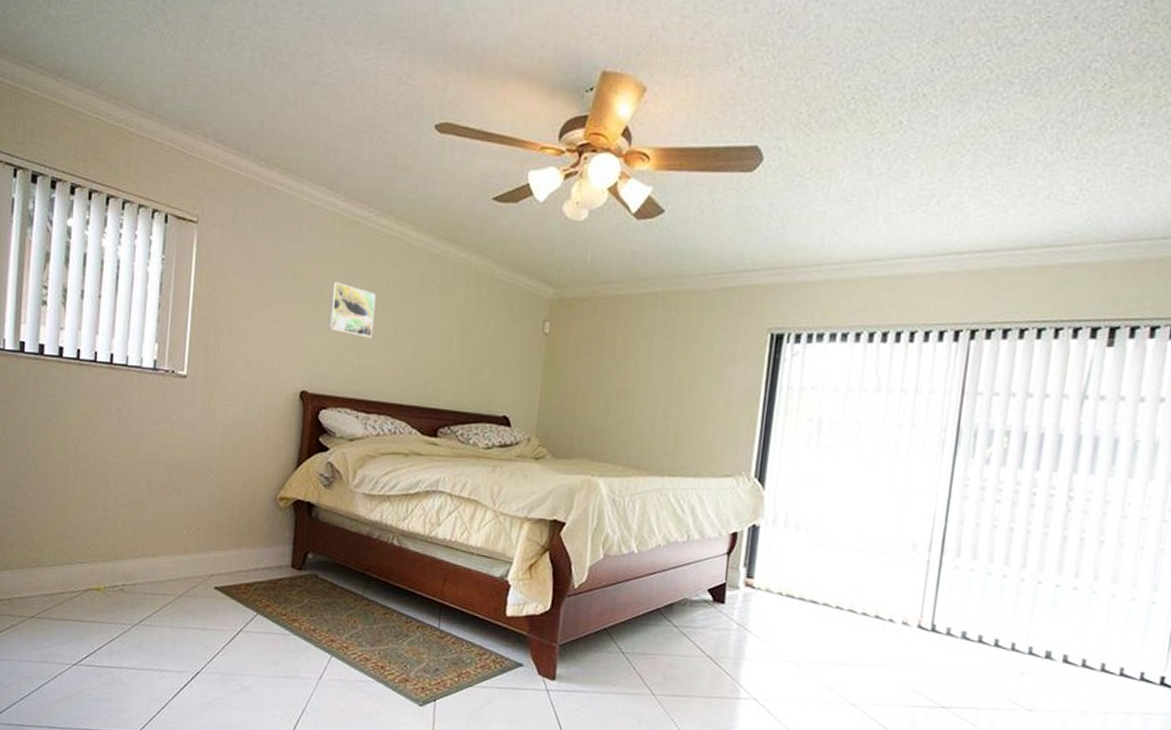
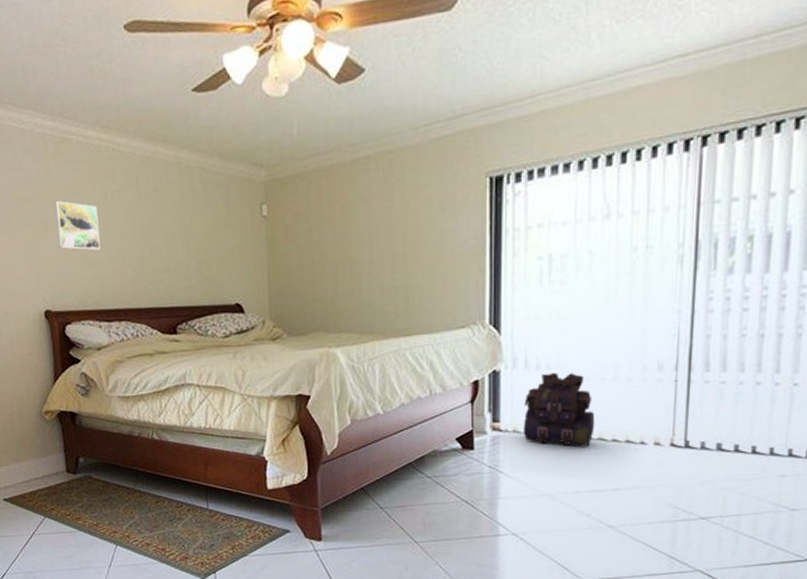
backpack: none [775,535,848,616] -> present [523,372,595,447]

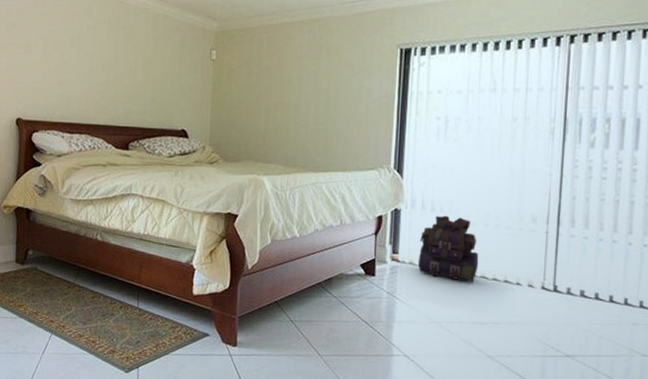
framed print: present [54,201,101,251] -> none [36,29,73,73]

